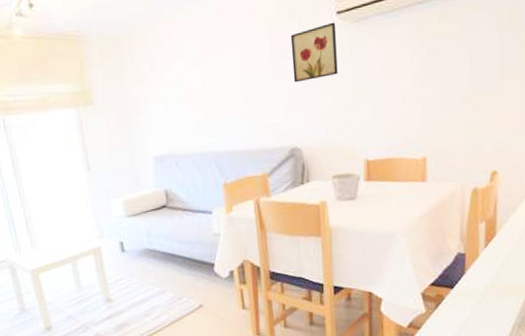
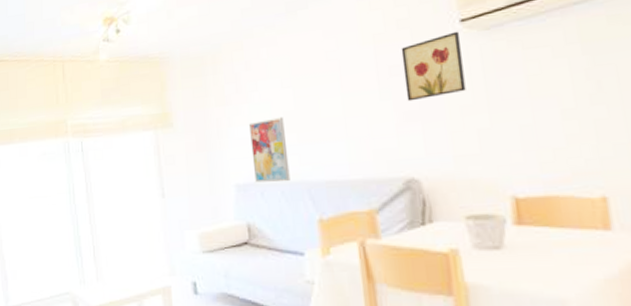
wall art: none [163,95,200,154] -> present [248,117,290,183]

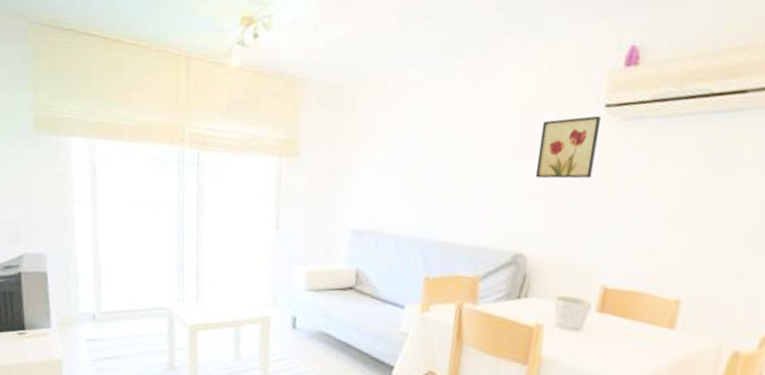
wall art: present [248,117,290,183] -> none [372,168,413,236]

